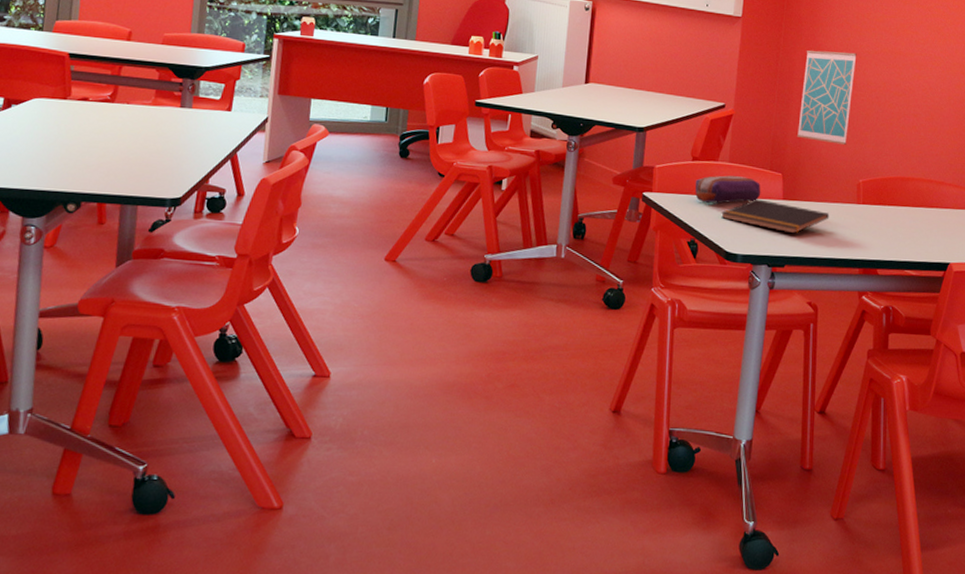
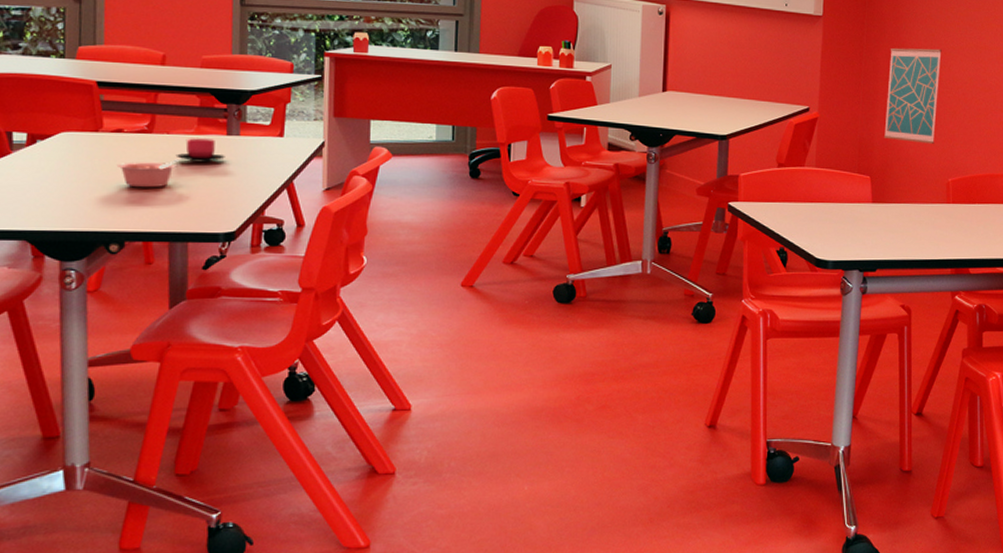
legume: none [81,127,137,154] -> present [118,159,180,188]
cup: none [133,108,178,132] -> present [175,138,225,163]
pencil case: present [695,175,761,204] -> none [781,181,850,210]
notepad: present [721,199,830,234] -> none [810,203,920,237]

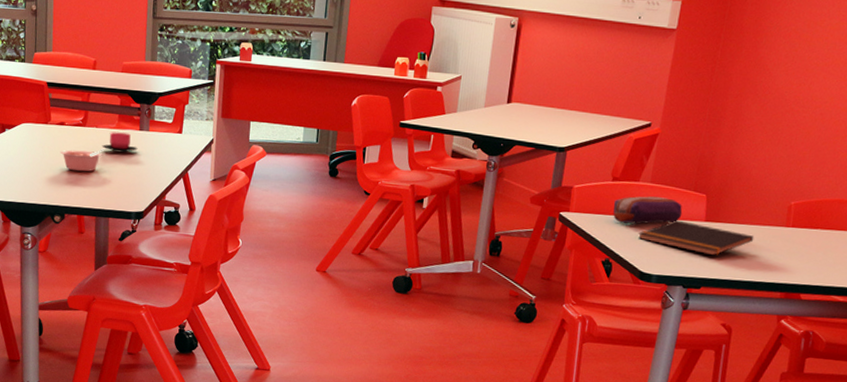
pencil case: none [781,181,850,210] -> present [613,196,683,224]
notepad: none [810,203,920,237] -> present [638,220,754,256]
wall art: present [883,48,942,144] -> none [725,63,804,165]

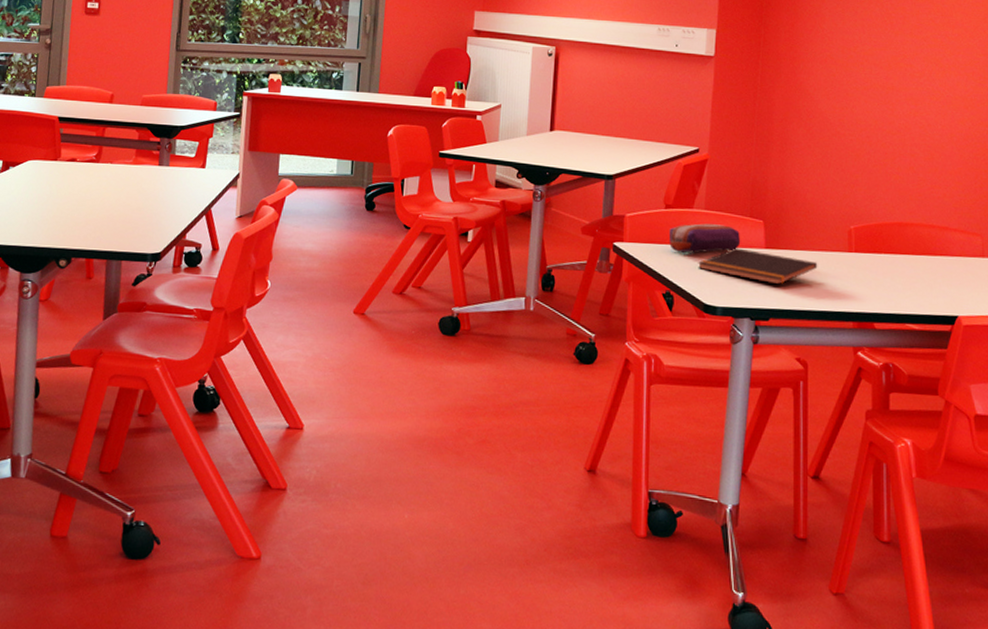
legume: present [61,149,105,172] -> none [70,186,120,211]
cup: present [102,132,138,153] -> none [116,167,156,190]

